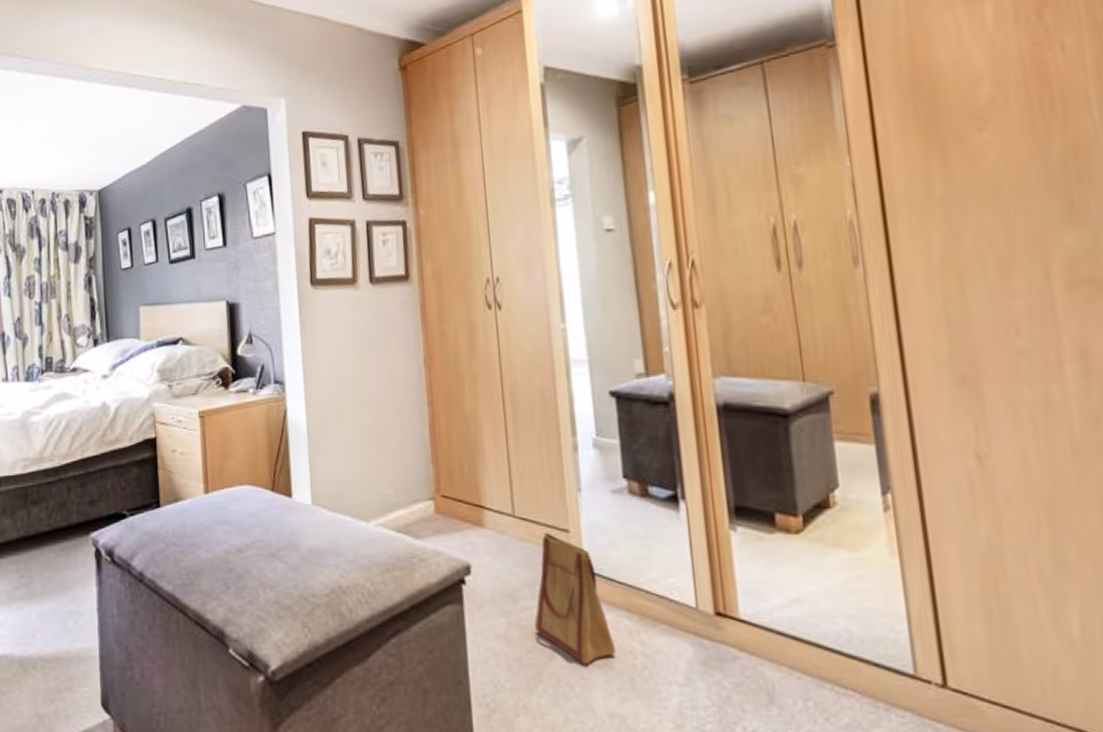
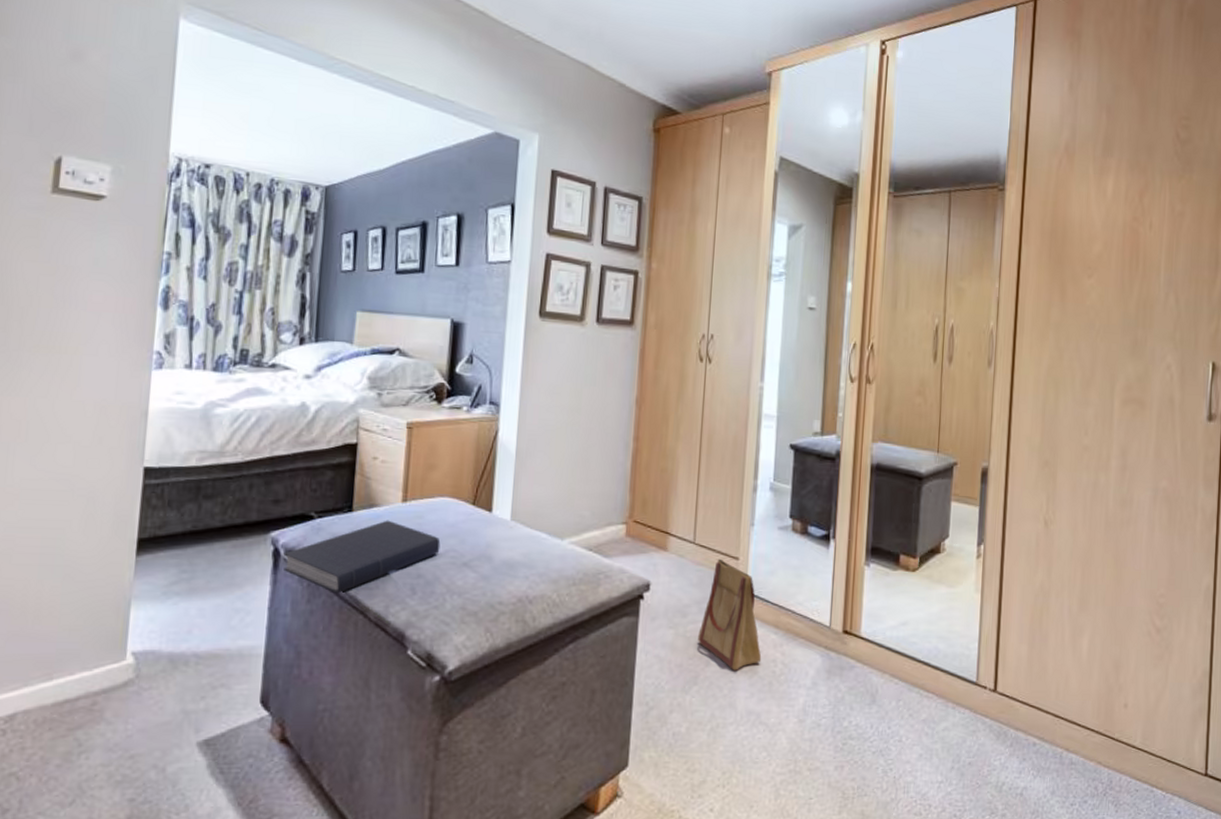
book: none [104,513,247,592] -> present [283,520,441,594]

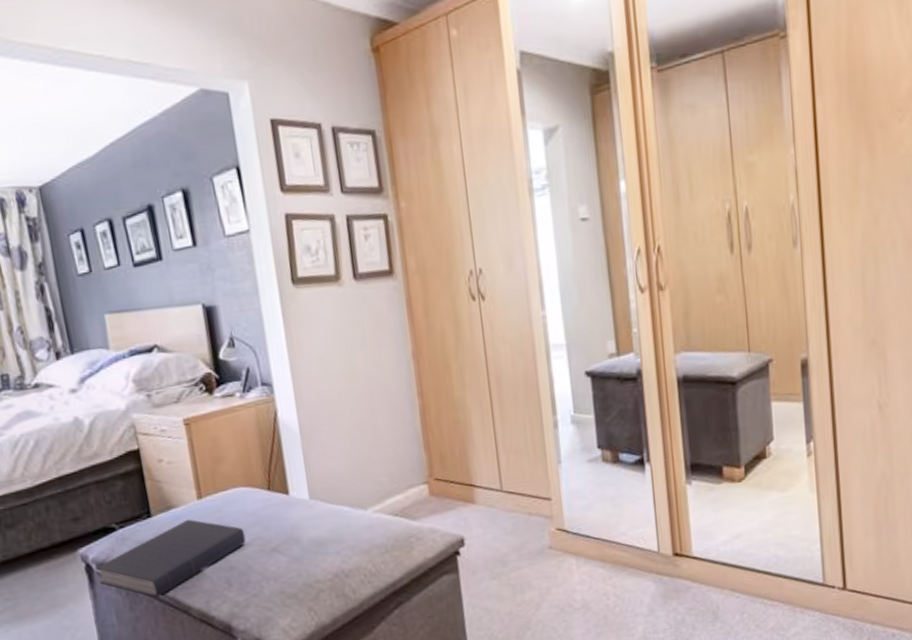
shopping bag: present [698,558,762,670] -> none [522,502,593,610]

